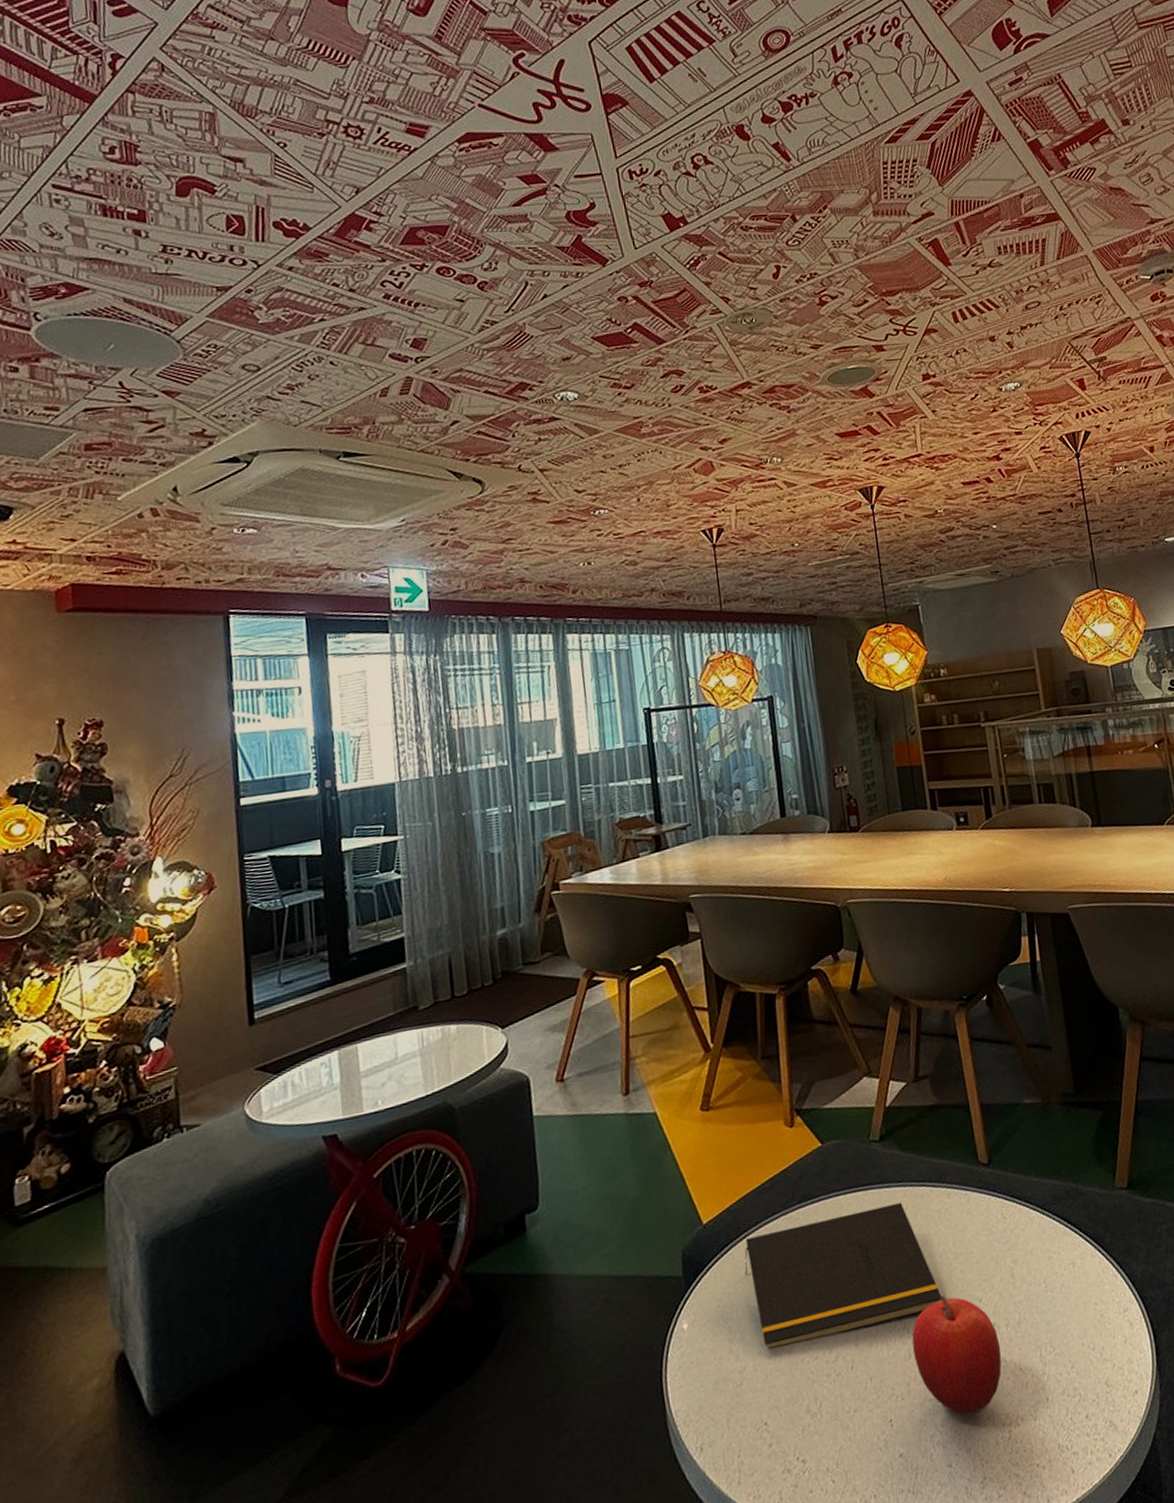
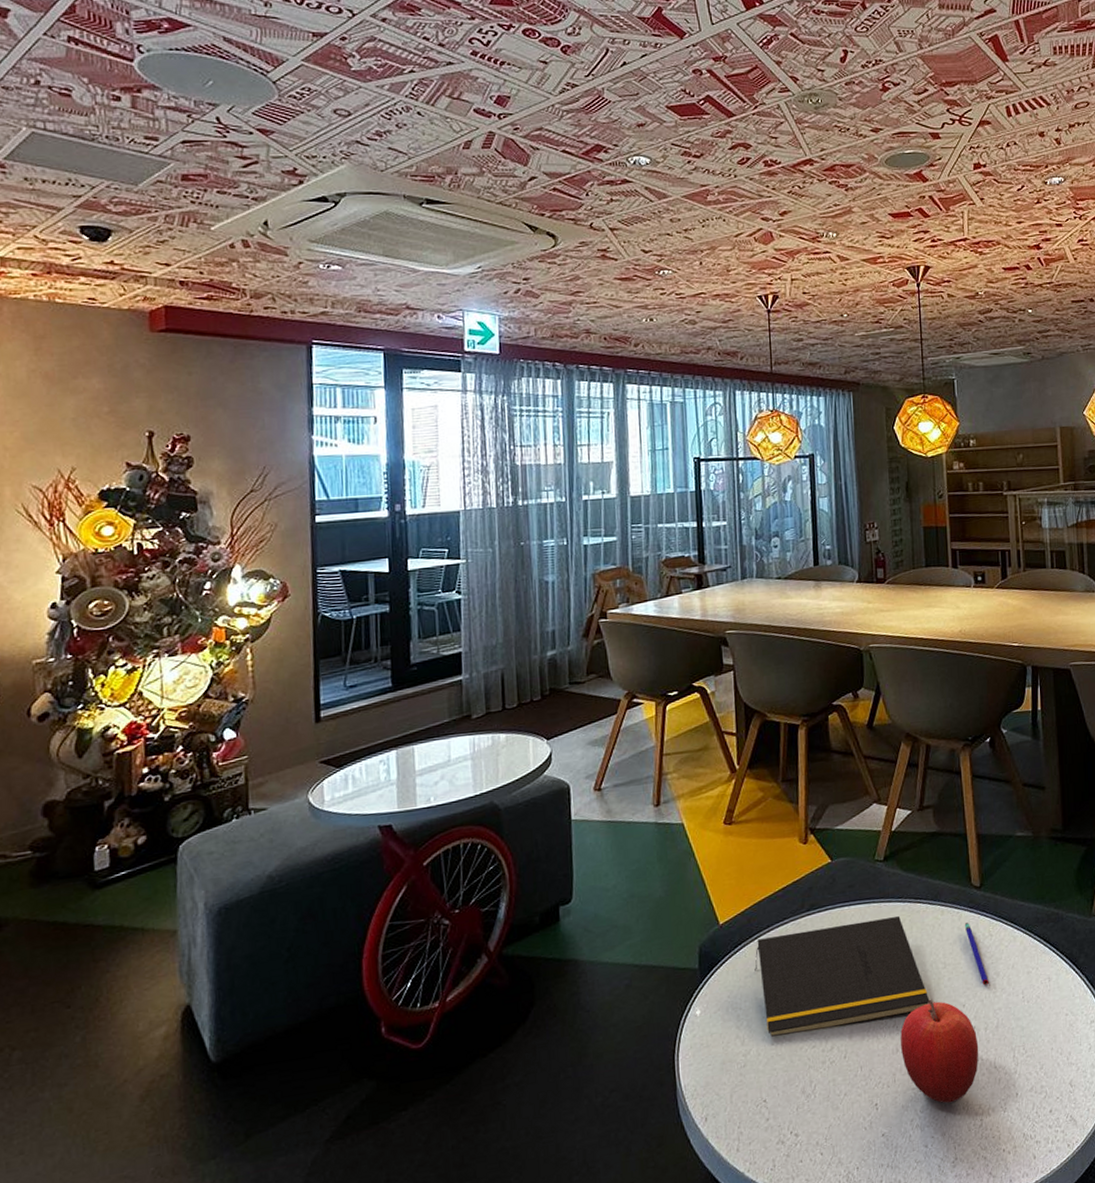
pen: none [974,1205,1007,1276] -> present [964,923,989,985]

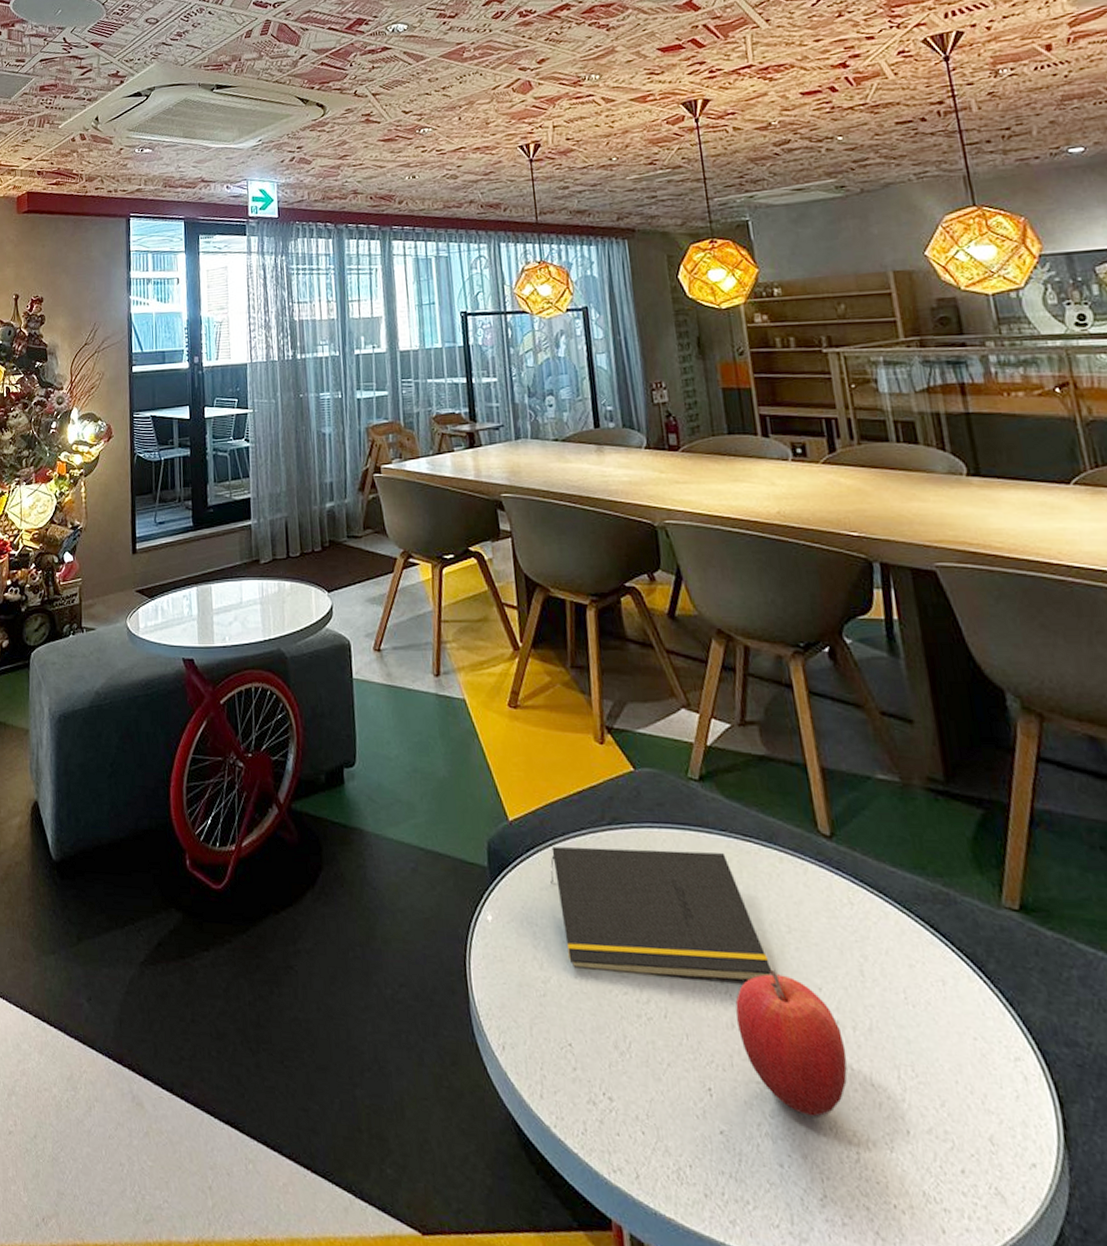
pen: present [964,923,989,985] -> none [812,880,854,969]

